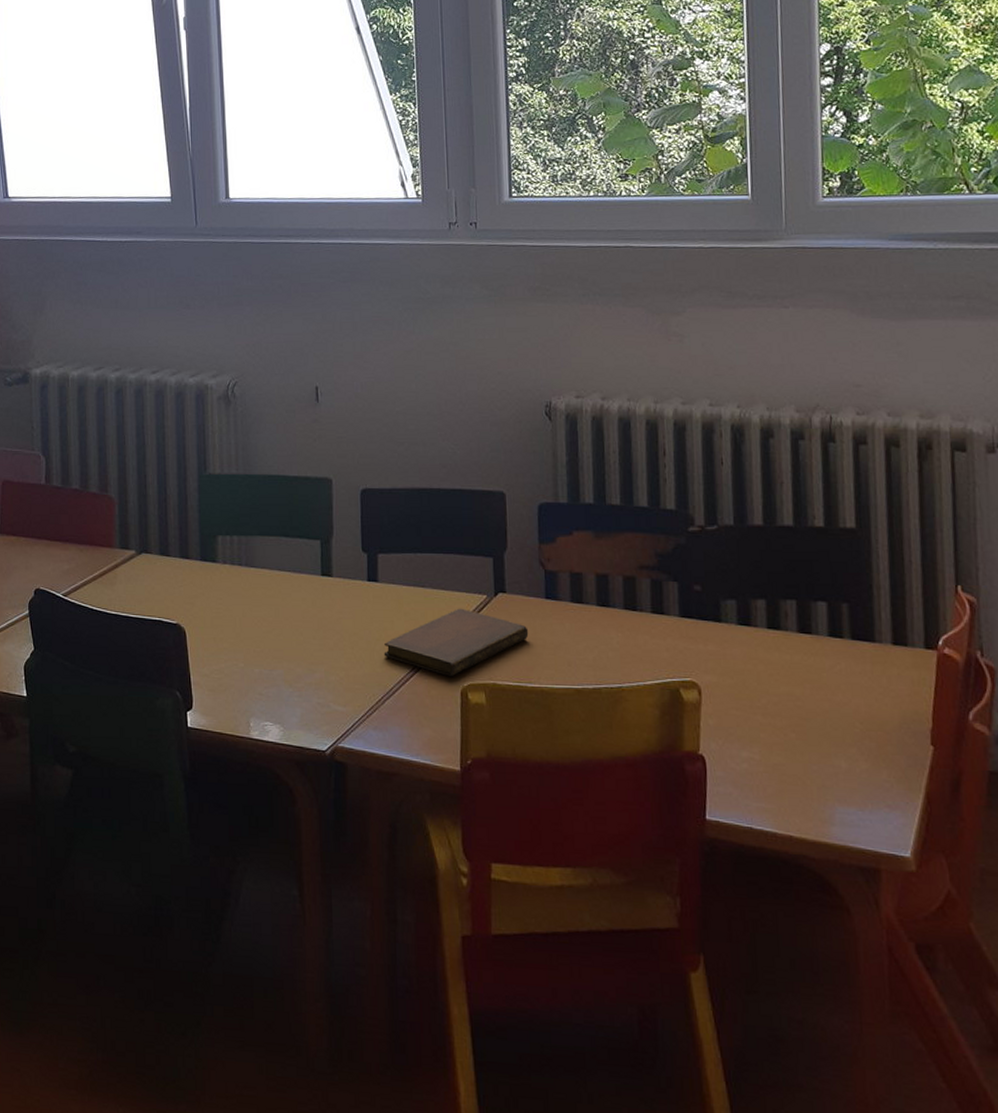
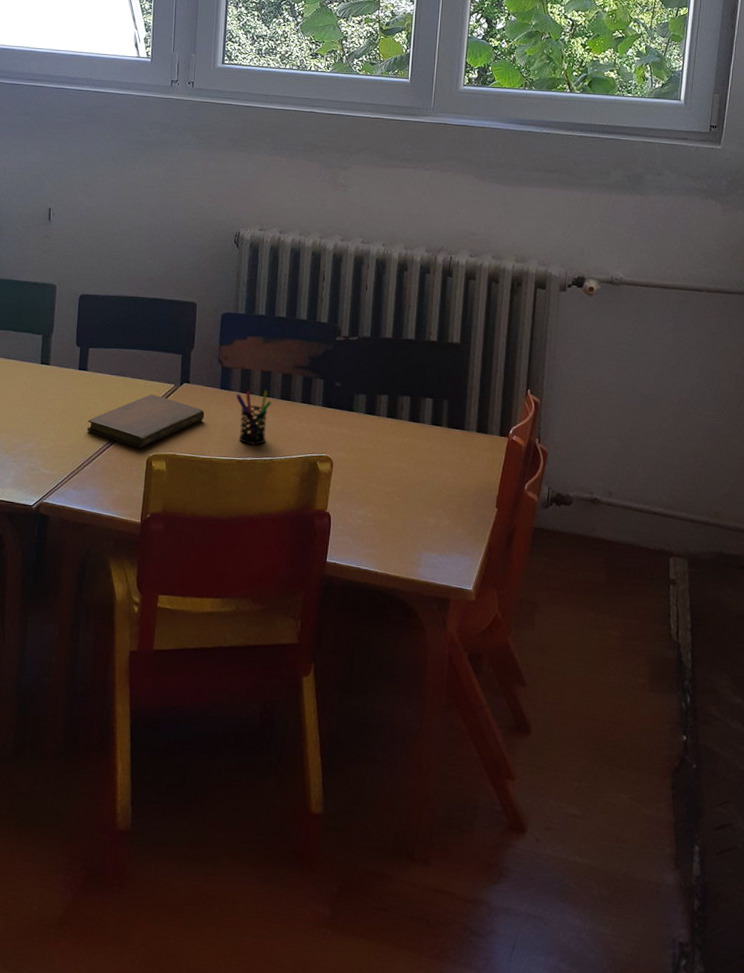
pen holder: none [565,598,613,669] -> present [235,390,272,445]

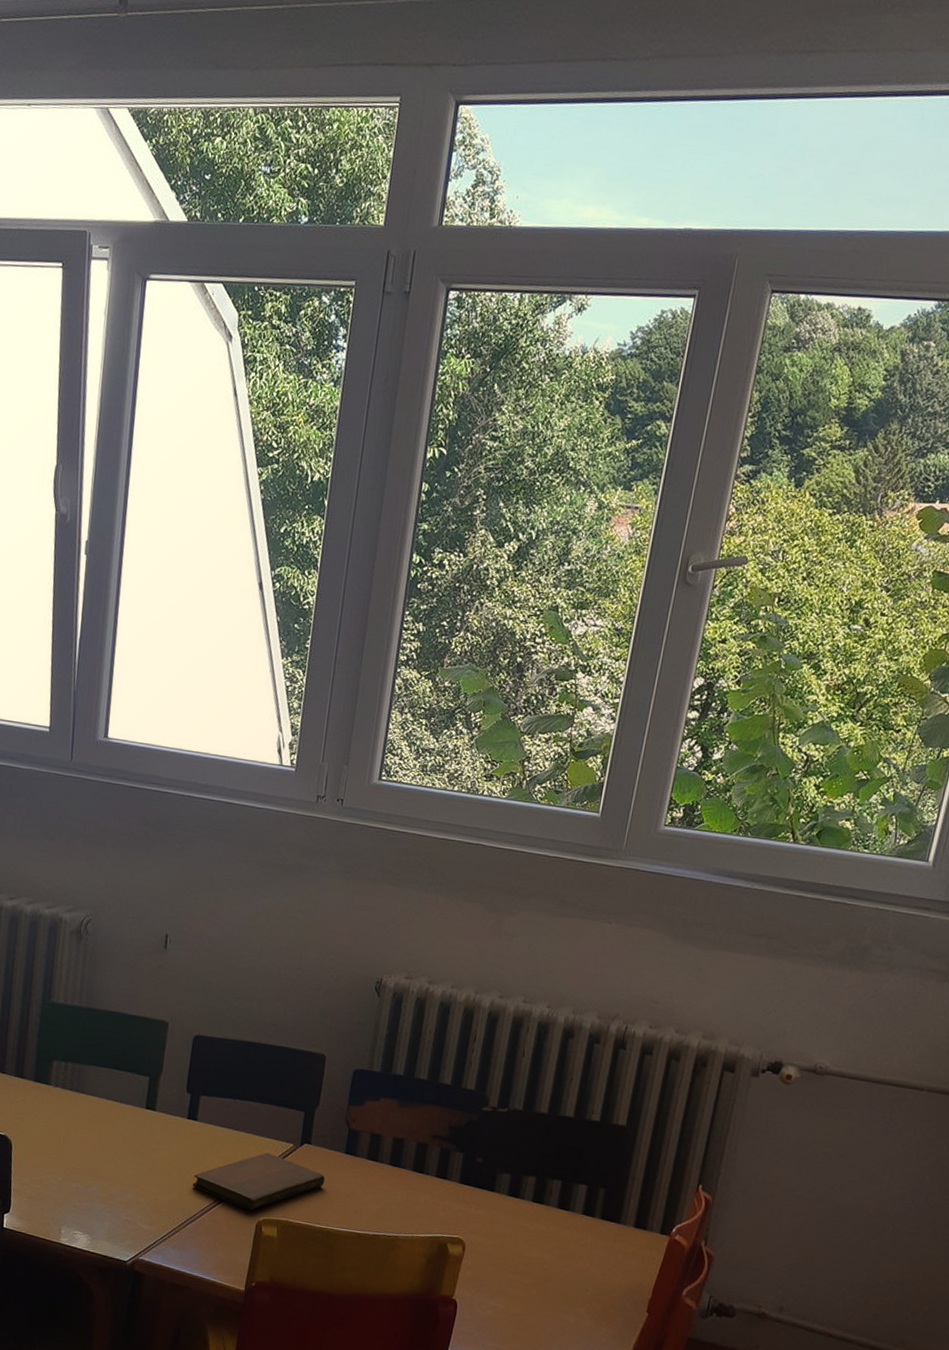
pen holder: present [235,390,272,445] -> none [361,1159,403,1219]

